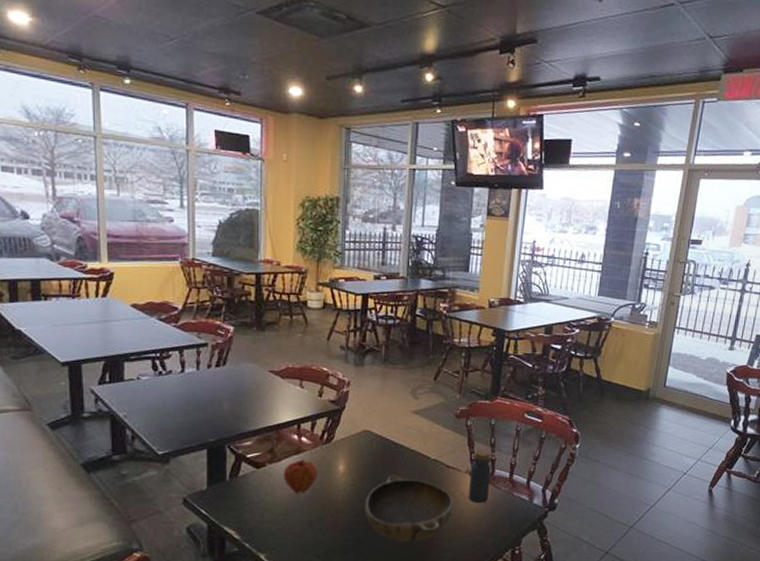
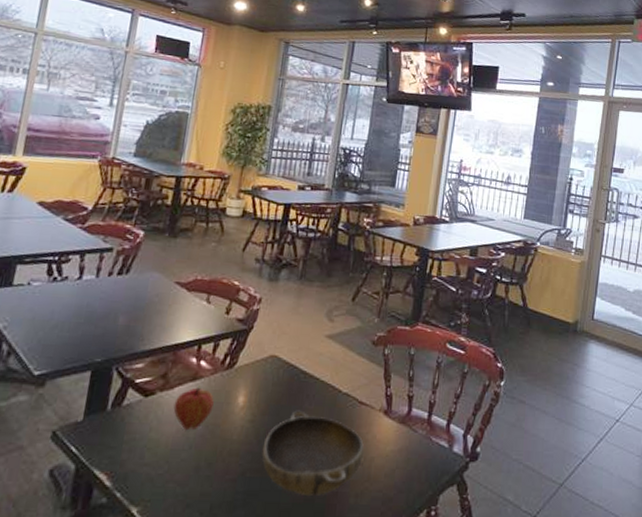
bottle: present [468,448,492,504] -> none [380,381,409,450]

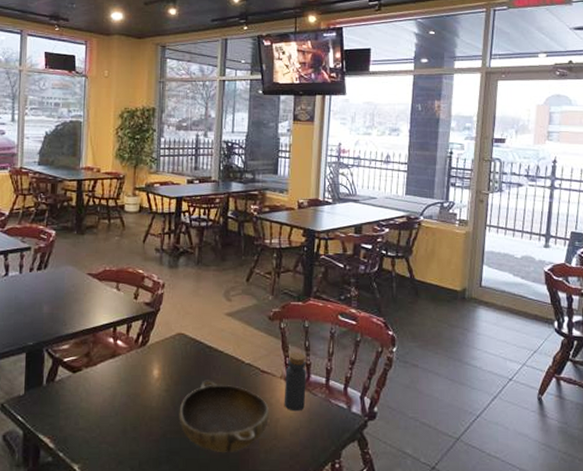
fruit: present [173,386,214,430] -> none [98,362,132,399]
bottle: none [380,381,409,450] -> present [284,351,306,412]

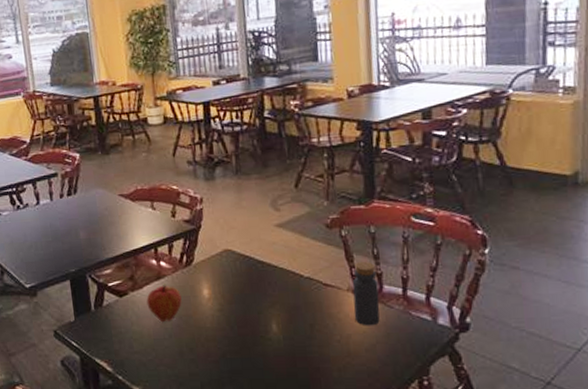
fruit: none [98,362,132,399] -> present [146,283,182,321]
bowl: present [179,380,269,452] -> none [236,297,339,371]

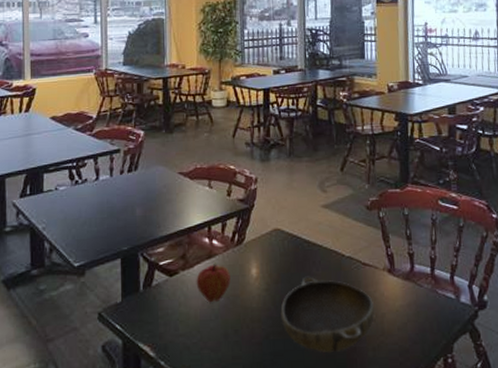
bowl: none [236,297,339,371] -> present [280,276,374,352]
bottle: present [352,261,380,326] -> none [388,241,411,305]

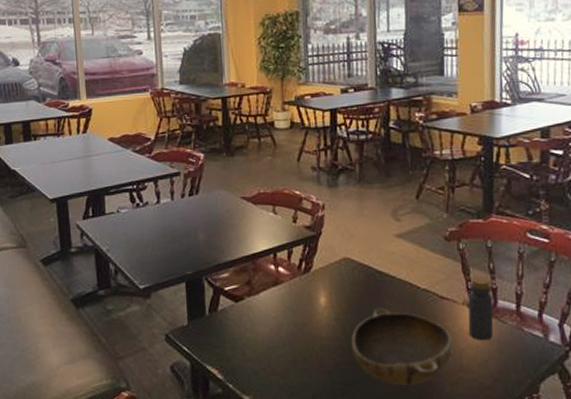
fruit: present [196,262,231,302] -> none [262,290,298,329]
bottle: none [388,241,411,305] -> present [468,275,494,341]

